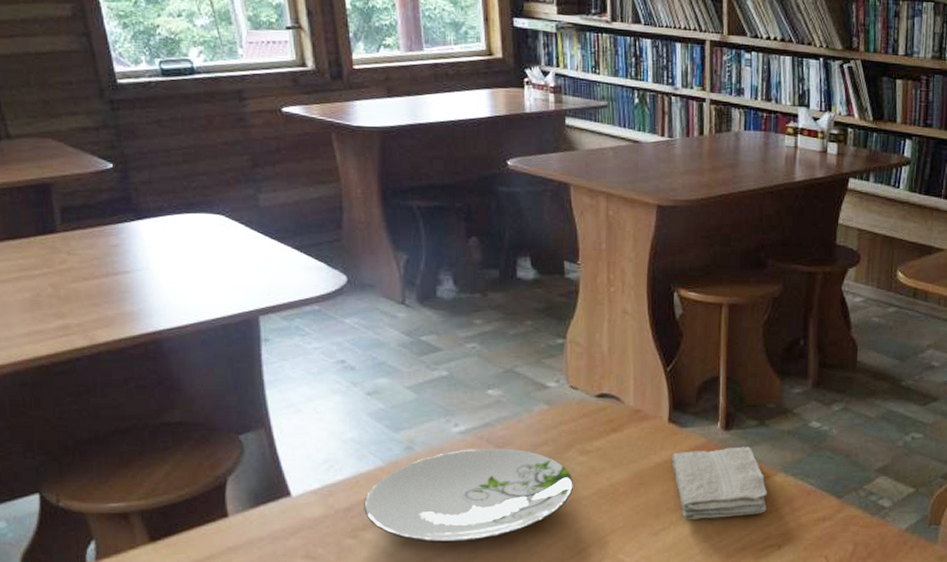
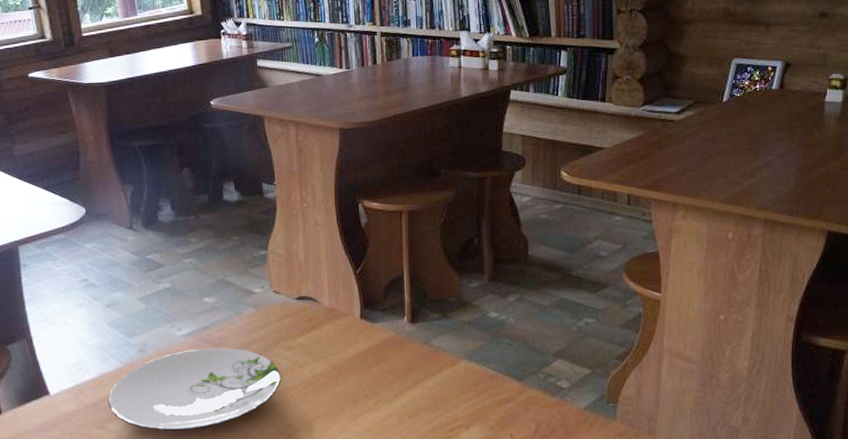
washcloth: present [670,446,767,520] -> none [364,337,453,406]

